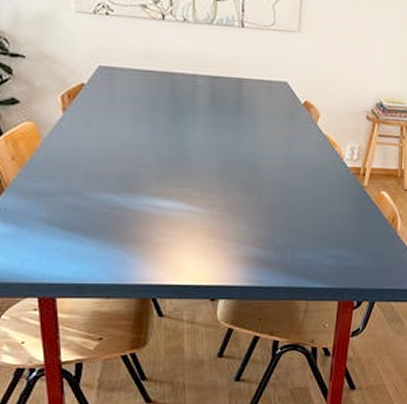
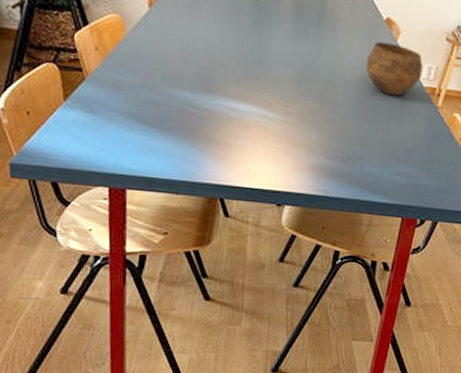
bowl: none [288,126,346,180] -> present [365,41,423,97]

